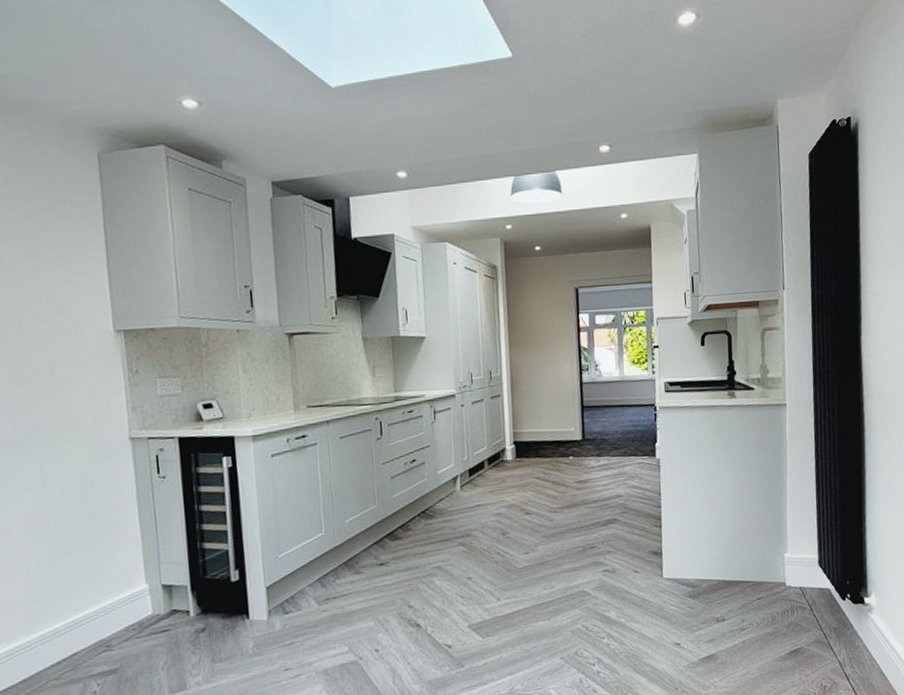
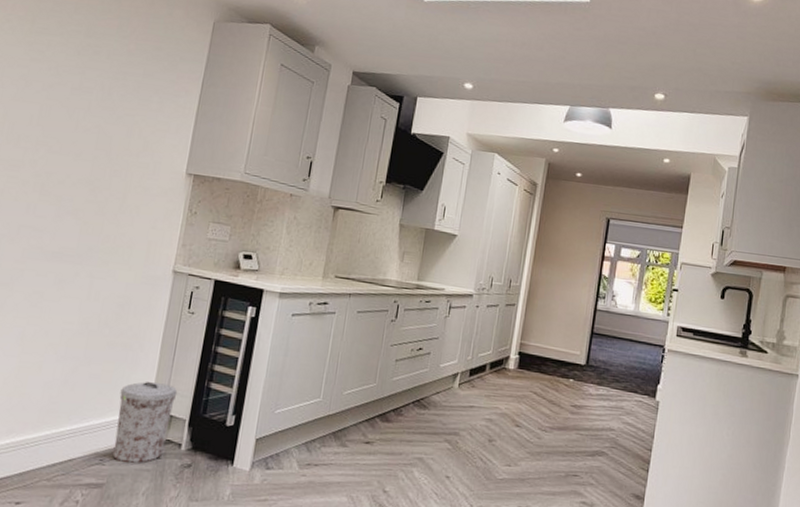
trash can: none [108,555,172,644] -> present [112,382,178,464]

